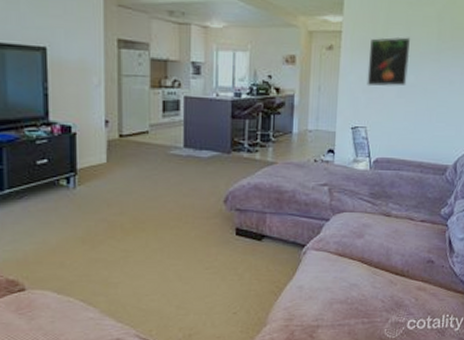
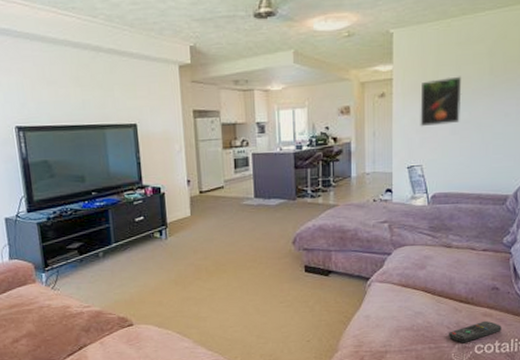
remote control: none [383,295,435,319] -> present [449,320,502,344]

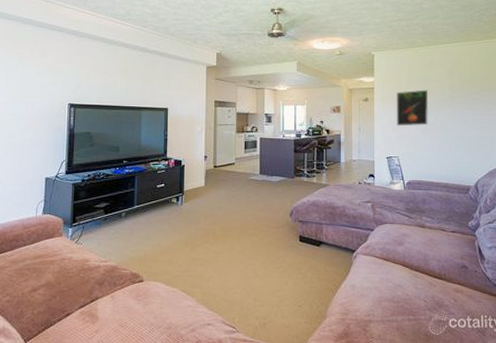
remote control: present [449,320,502,344] -> none [426,296,472,317]

